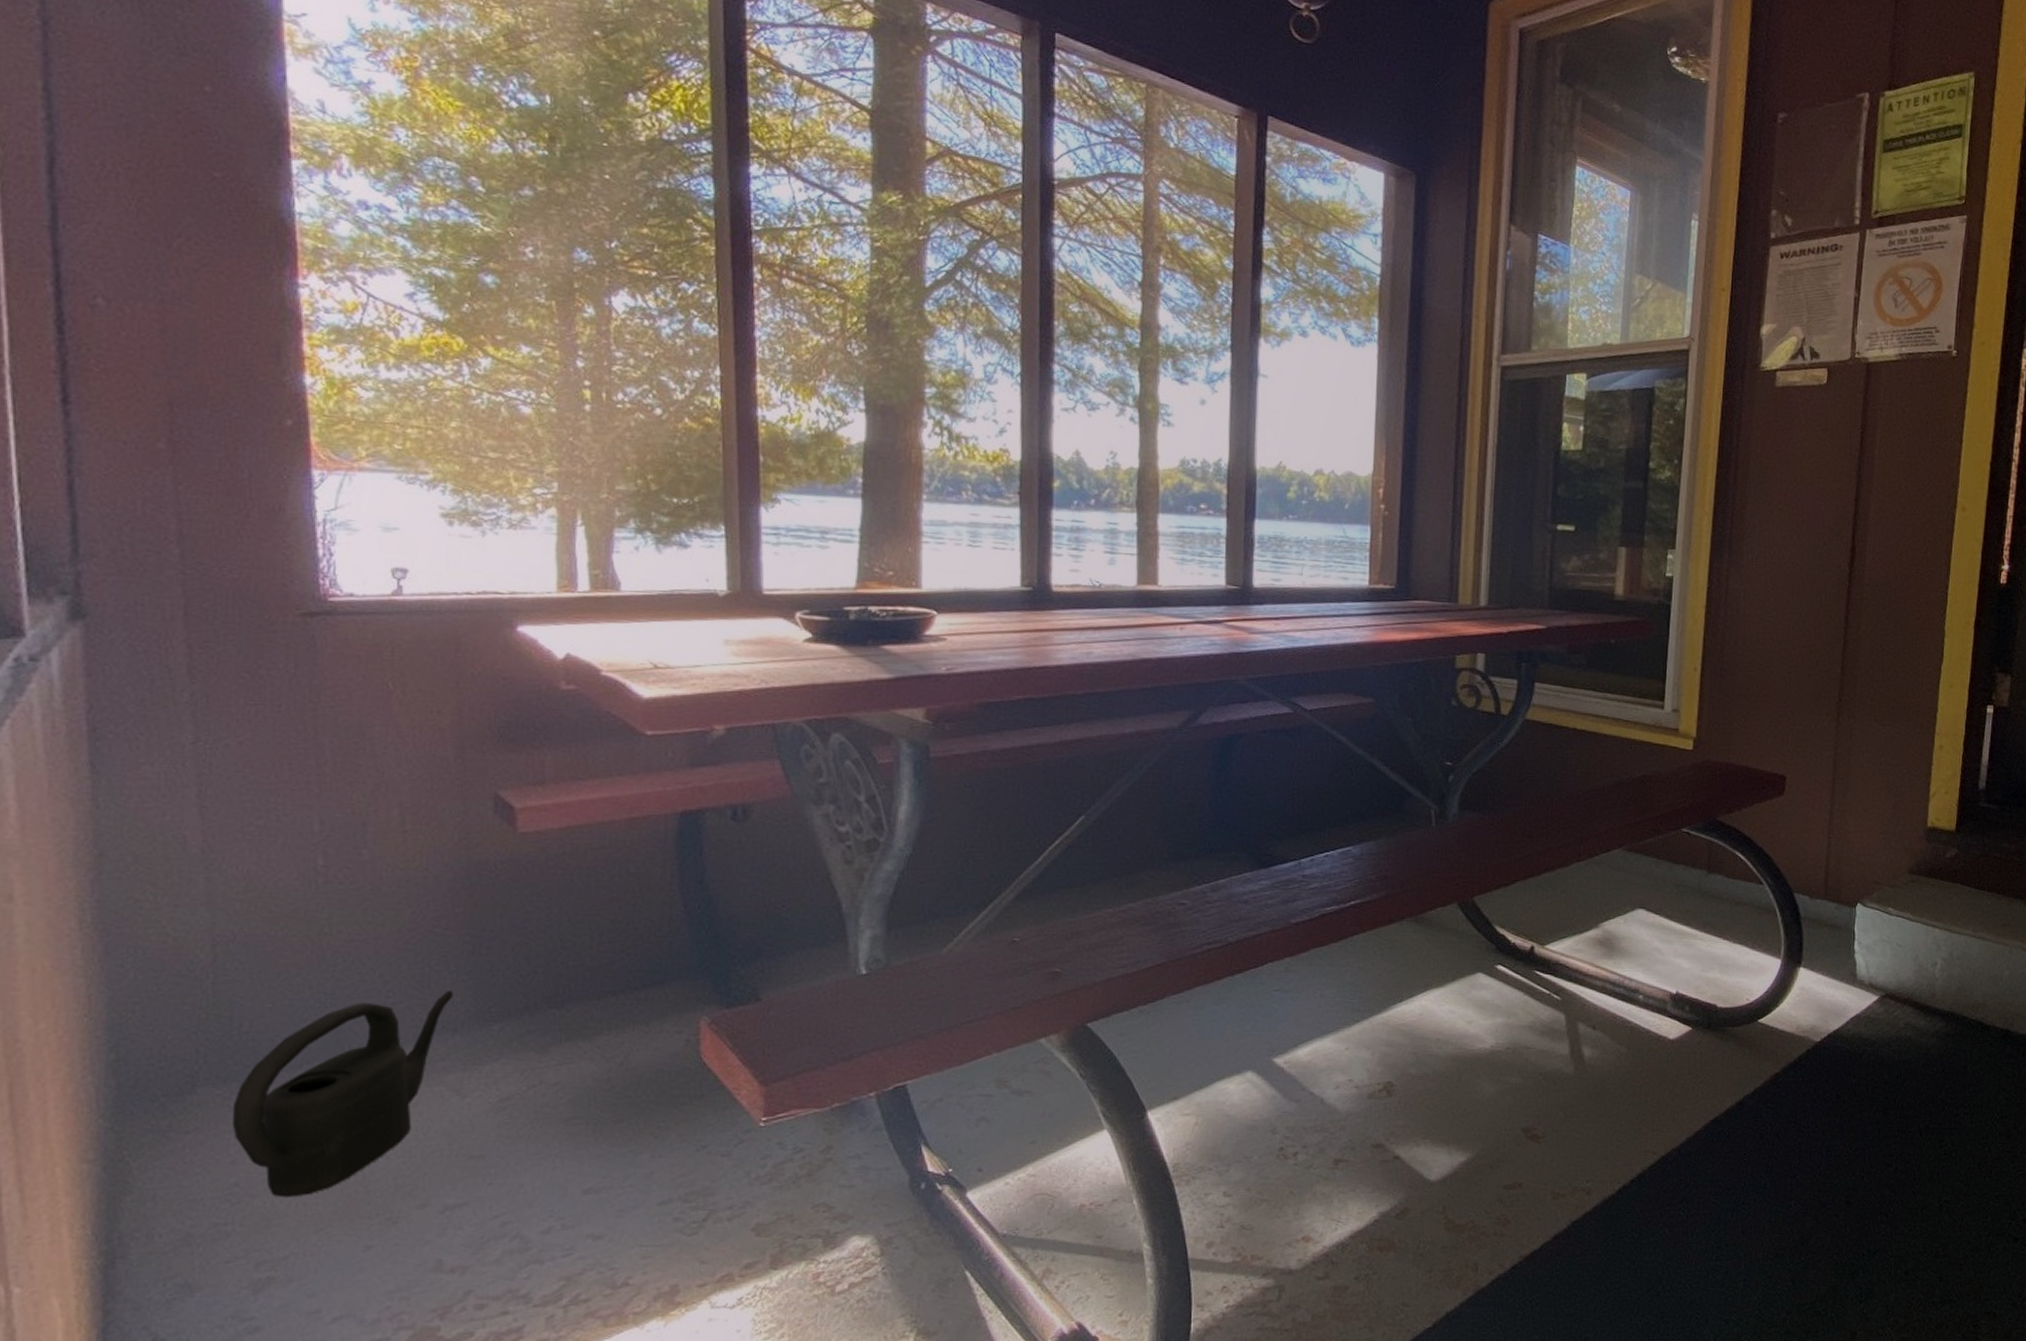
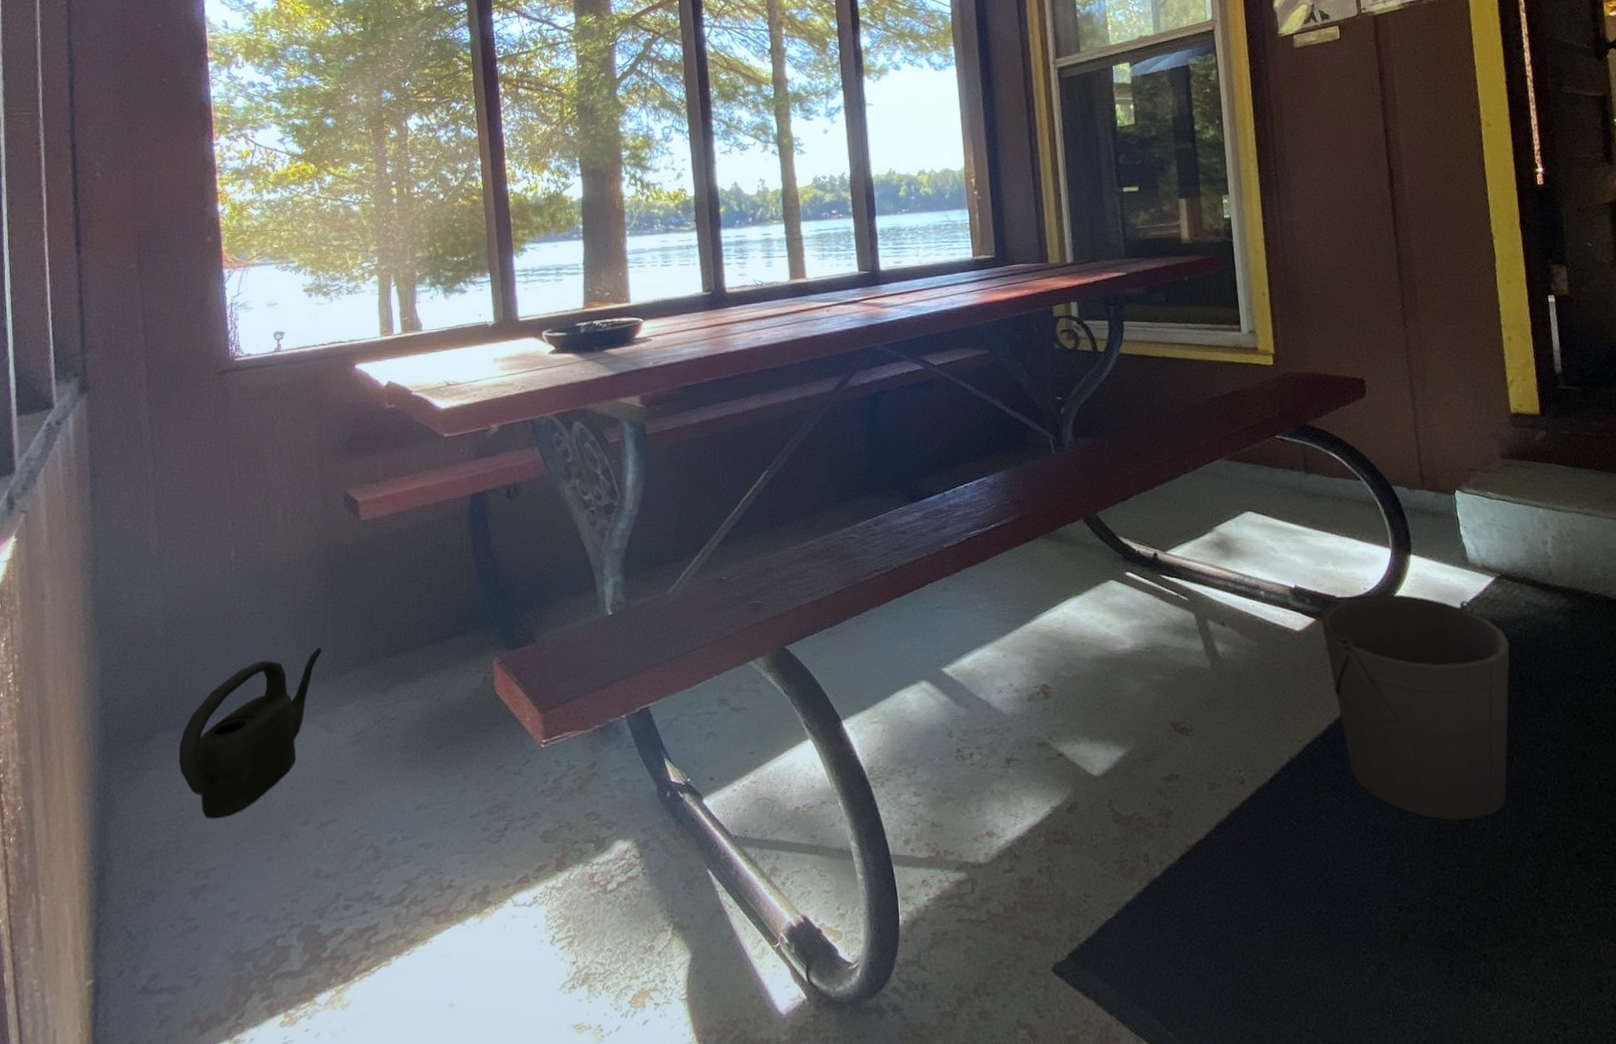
bucket: none [1697,1006,1881,1237] -> present [1321,594,1510,821]

